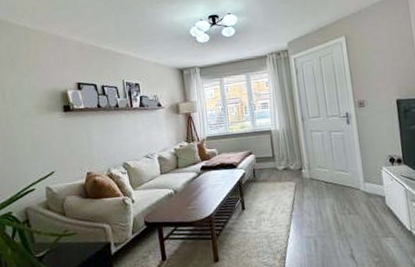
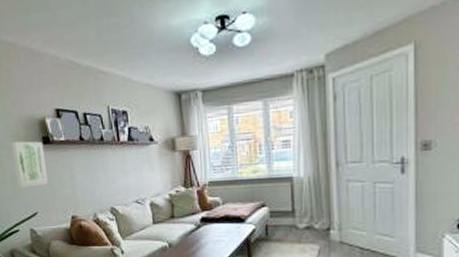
wall art: none [34,109,67,150] -> present [11,141,48,188]

